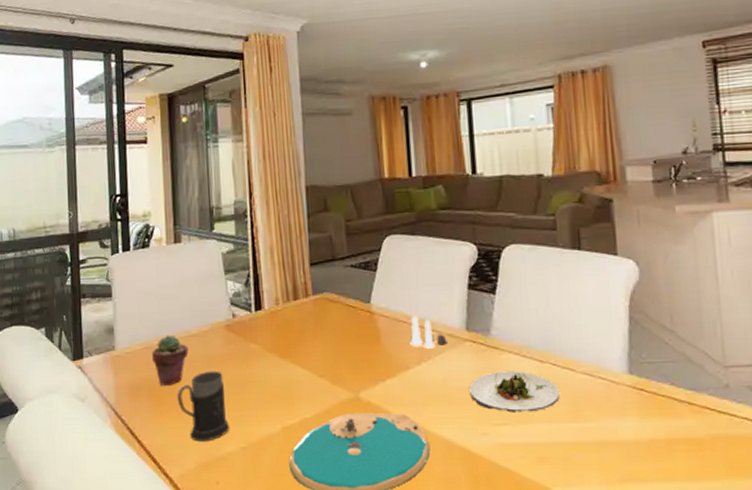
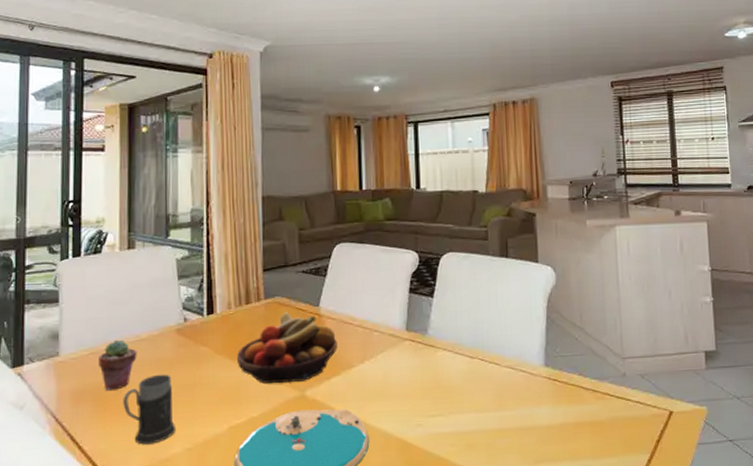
fruit bowl: none [286,309,392,384] -> present [236,312,337,383]
salt and pepper shaker set: present [410,316,447,349] -> none [354,318,389,348]
salad plate: present [469,371,560,413] -> none [407,366,486,405]

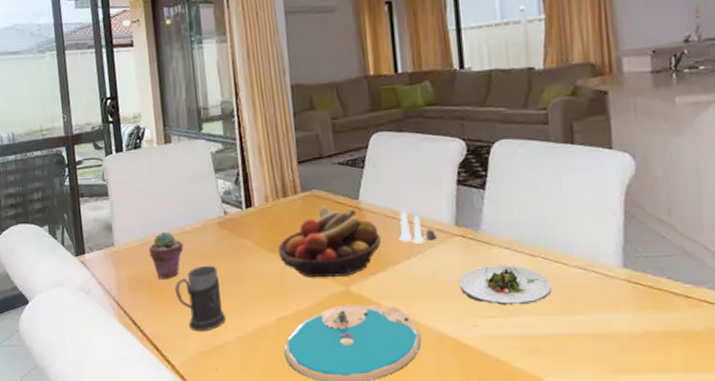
salt and pepper shaker set: none [354,318,389,348] -> present [399,212,437,244]
salad plate: none [407,366,486,405] -> present [459,265,552,305]

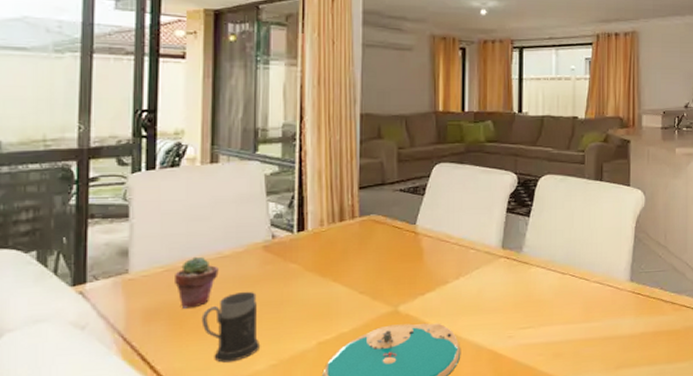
fruit bowl: present [278,205,381,278] -> none [327,230,433,300]
salt and pepper shaker set: present [399,212,437,244] -> none [450,236,484,265]
salad plate: present [459,265,552,305] -> none [501,282,575,318]

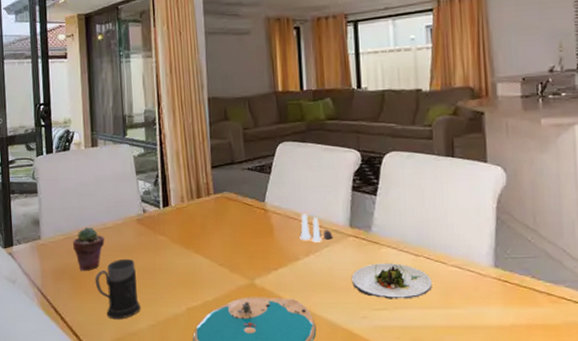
salt and pepper shaker set: none [450,236,484,265] -> present [299,214,333,243]
salad plate: none [501,282,575,318] -> present [352,263,432,299]

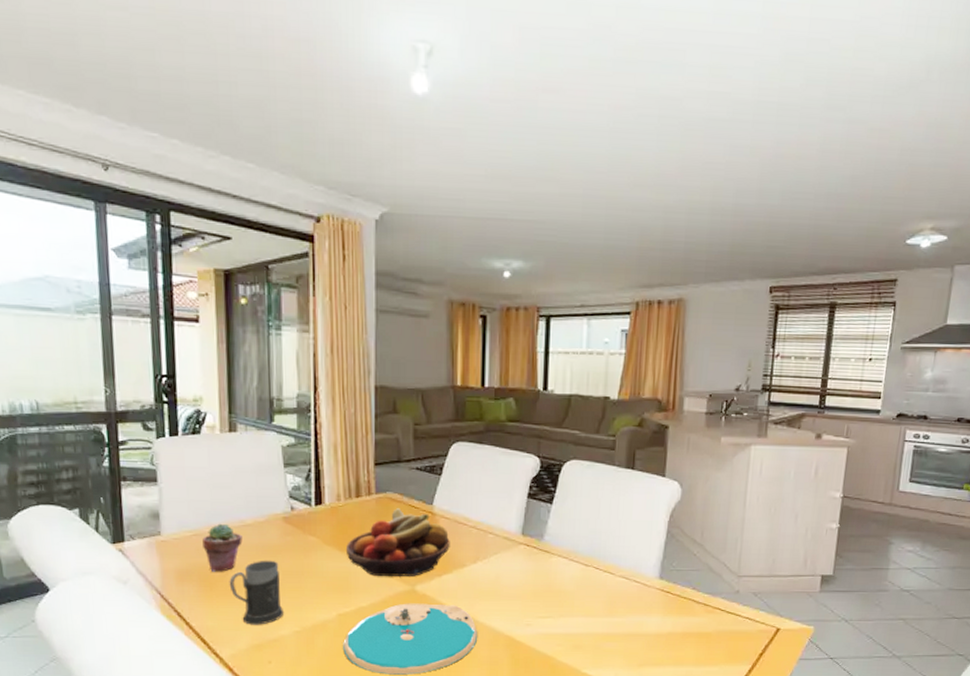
fruit bowl: none [190,206,283,272] -> present [345,508,450,577]
salt and pepper shaker set: present [299,214,333,243] -> none [468,519,503,549]
salad plate: present [352,263,432,299] -> none [519,572,599,608]

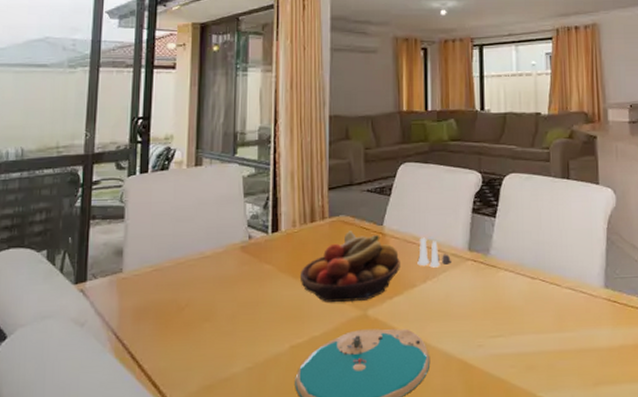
potted succulent: present [202,523,243,572] -> none [162,256,201,308]
mug: present [229,560,285,625] -> none [185,291,238,364]
salt and pepper shaker set: none [468,519,503,549] -> present [417,237,451,268]

